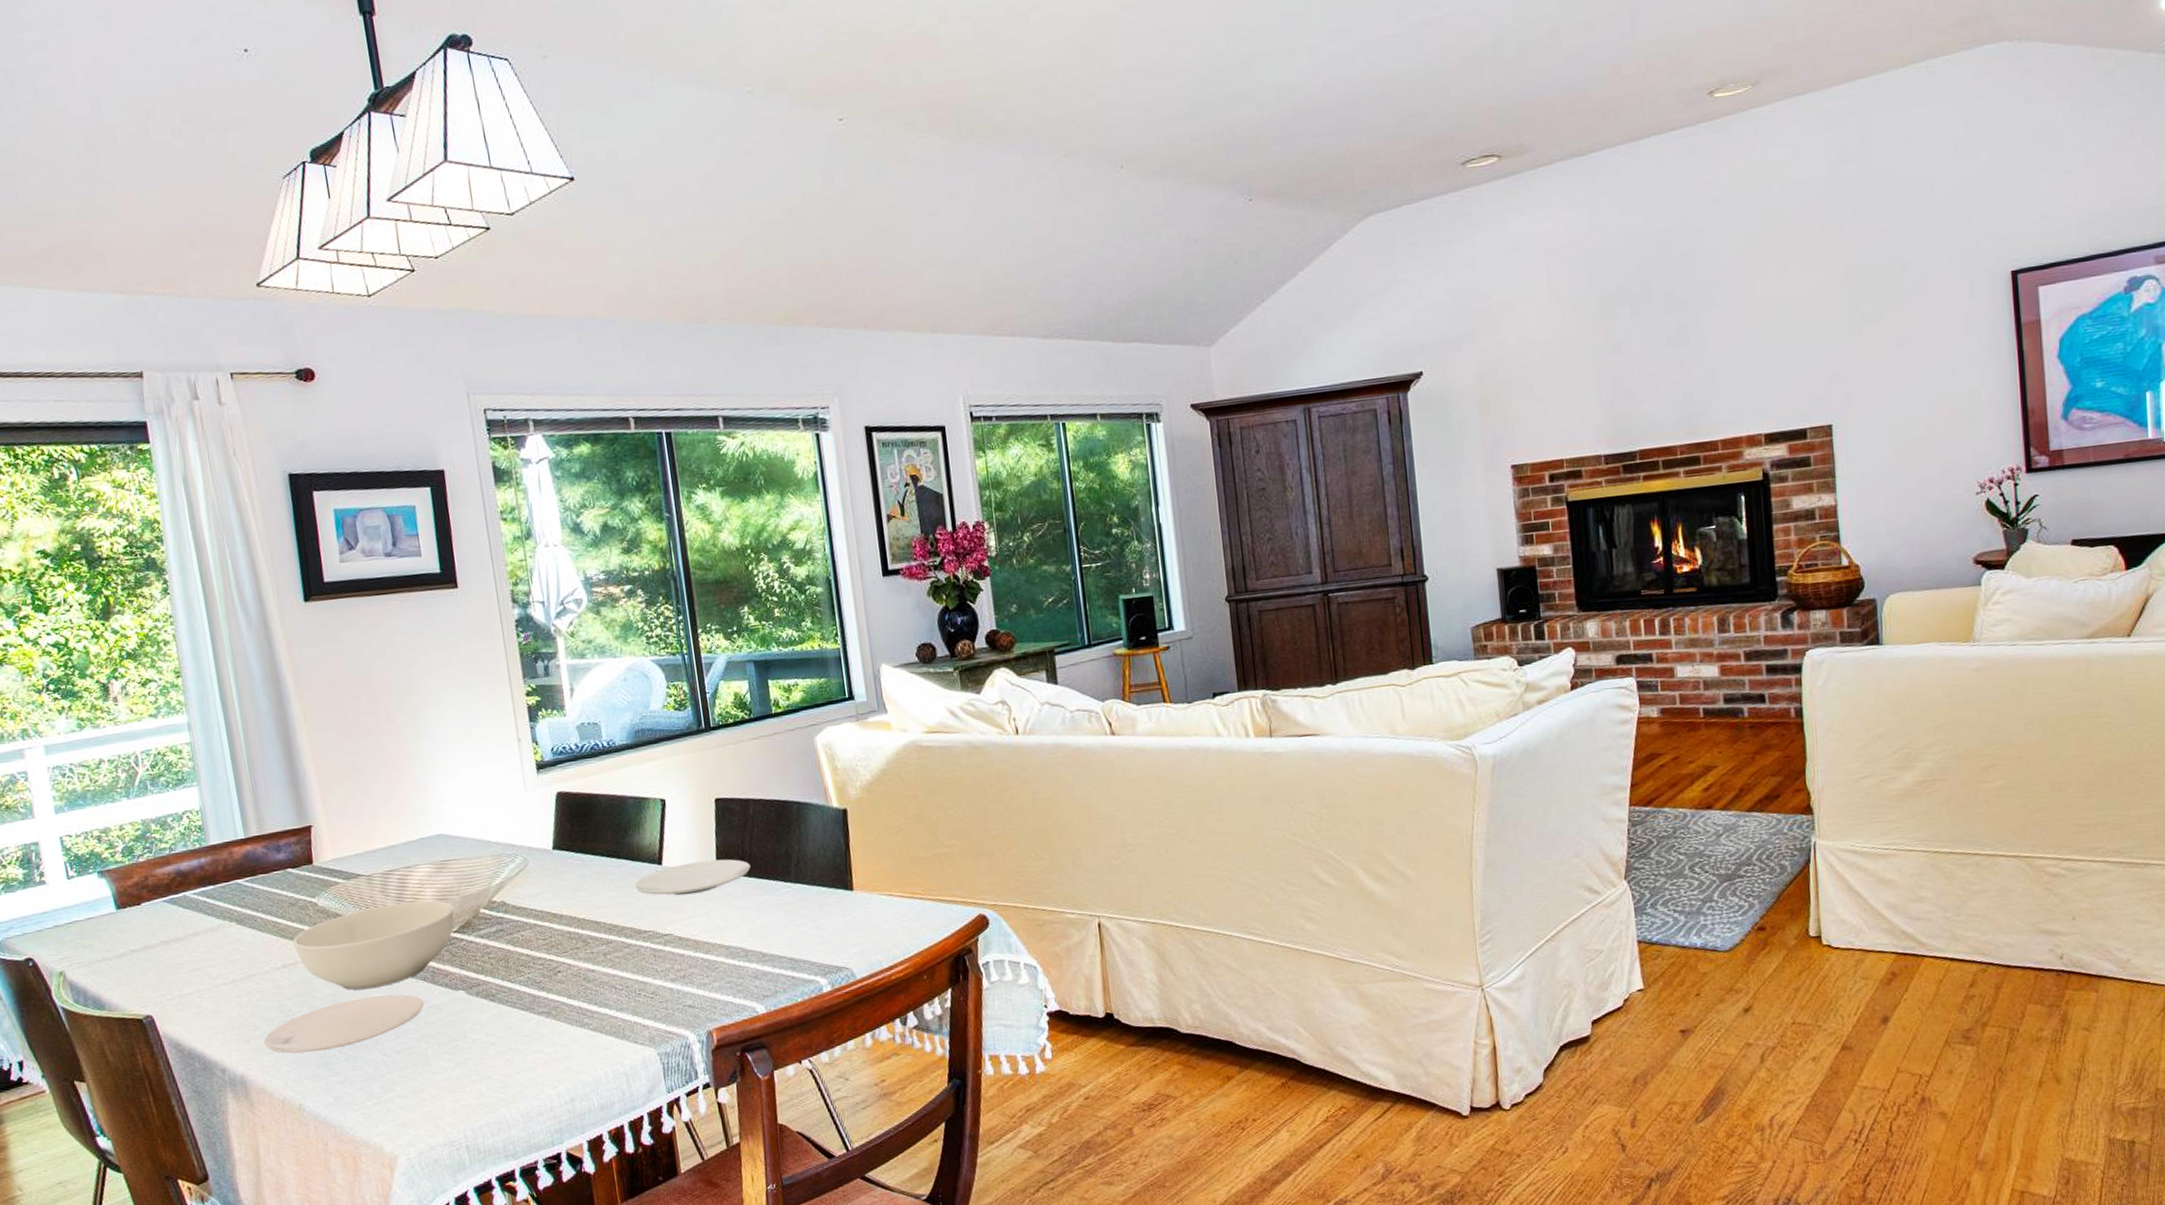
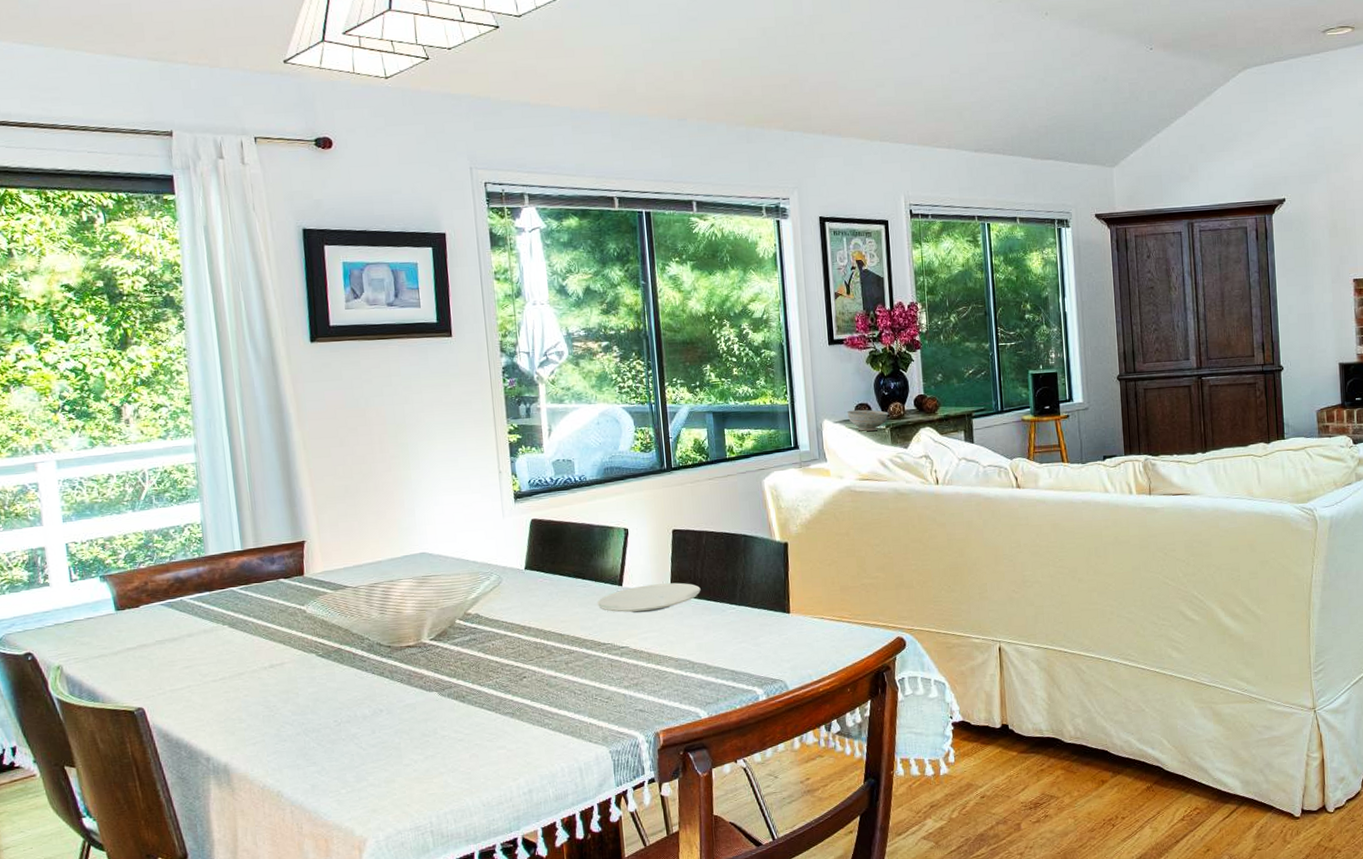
plate: present [264,994,425,1054] -> none [248,693,400,745]
bowl: present [292,900,456,990] -> none [280,611,433,690]
decorative bowl: none [907,650,957,676] -> present [847,409,889,432]

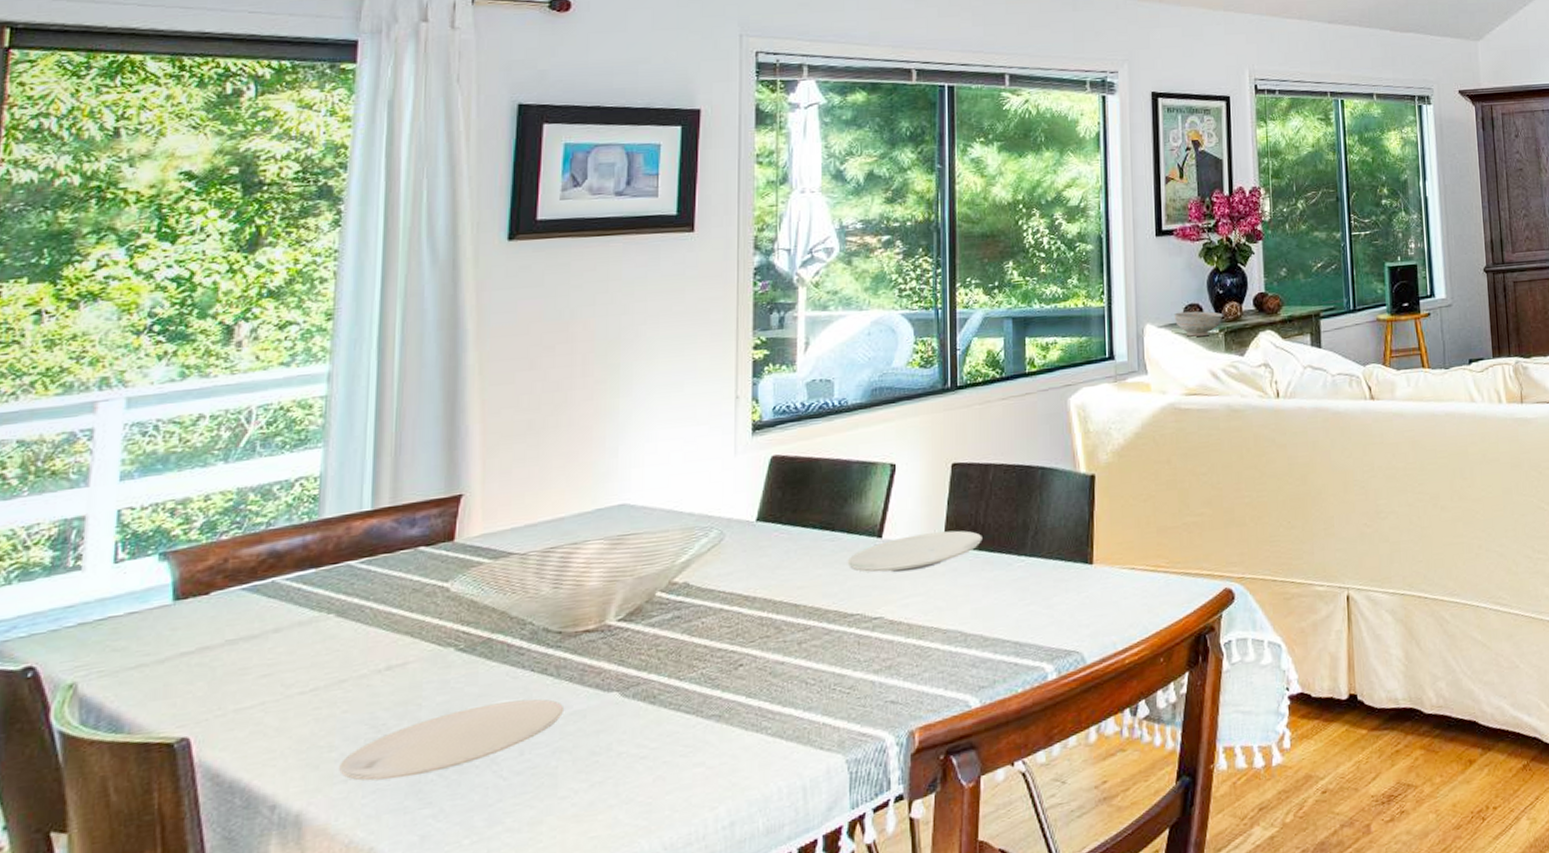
plate: none [248,693,400,745] -> present [339,698,565,781]

